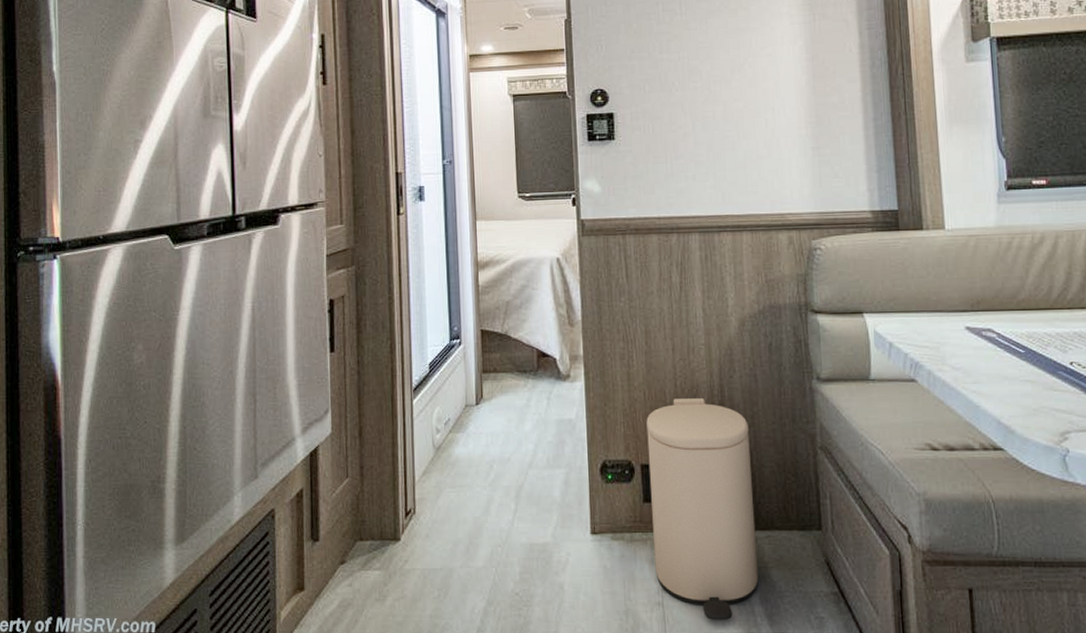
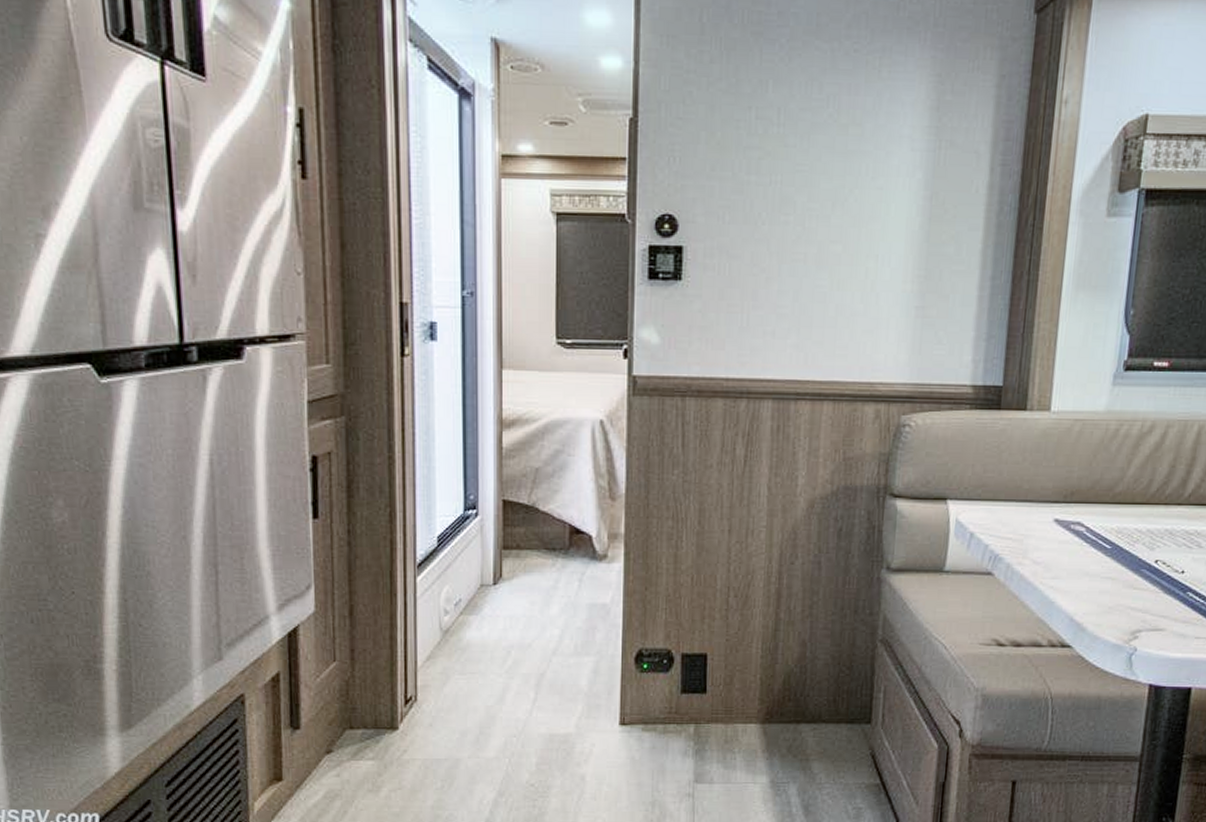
pedal bin: present [646,398,759,620] -> none [688,585,806,811]

